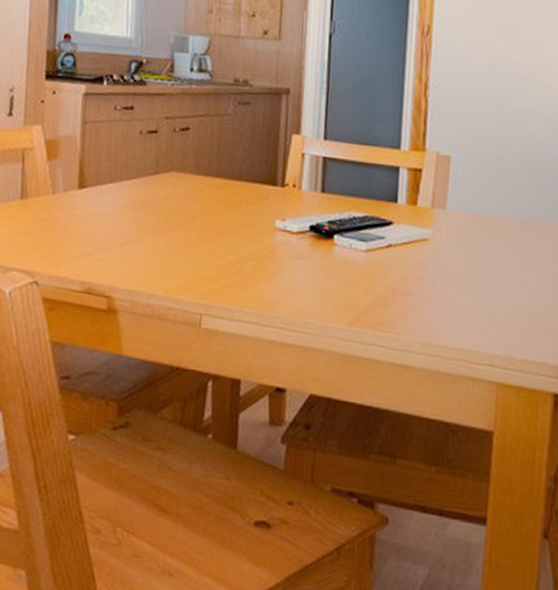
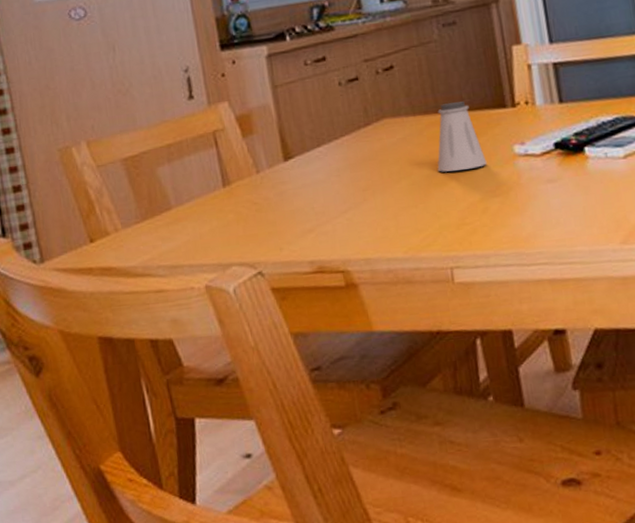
saltshaker: none [207,170,251,232] -> present [437,101,487,172]

